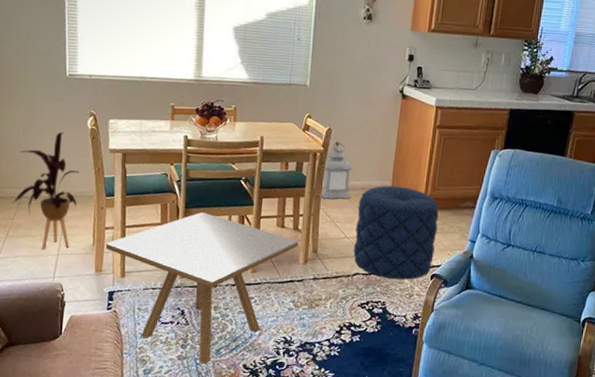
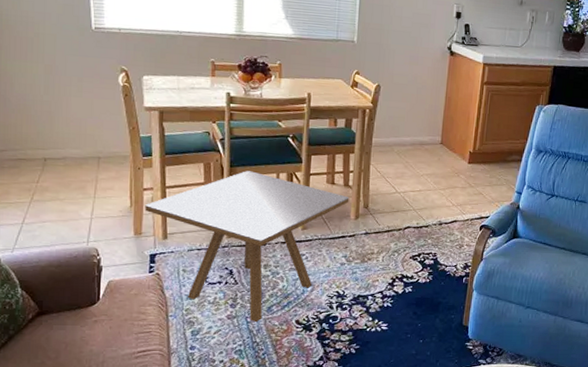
house plant: present [12,131,79,249] -> none [36,88,111,213]
lantern: present [319,141,353,199] -> none [369,98,402,155]
pouf: present [353,185,439,280] -> none [404,140,487,231]

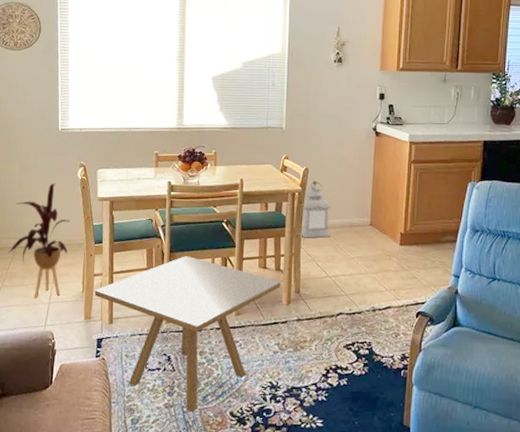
house plant: none [36,88,111,213] -> present [8,182,70,298]
lantern: none [369,98,402,155] -> present [299,180,331,238]

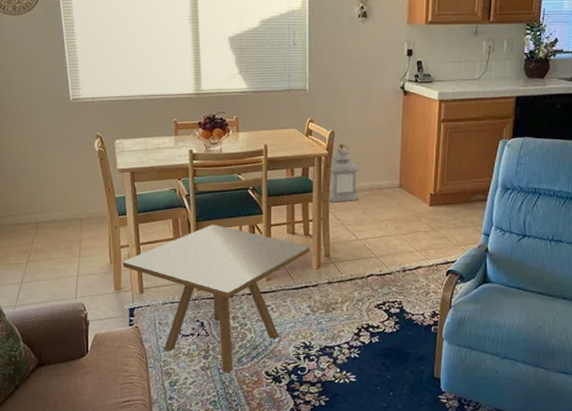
house plant: present [8,182,70,298] -> none [30,155,91,271]

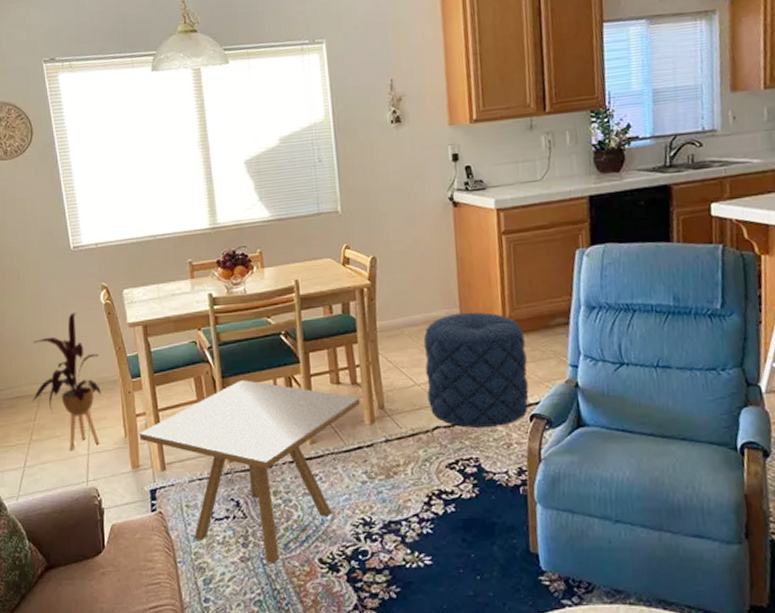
house plant: none [30,155,91,271] -> present [31,312,101,450]
lantern: present [327,143,360,202] -> none [375,270,414,342]
pouf: none [365,184,450,278] -> present [423,311,529,428]

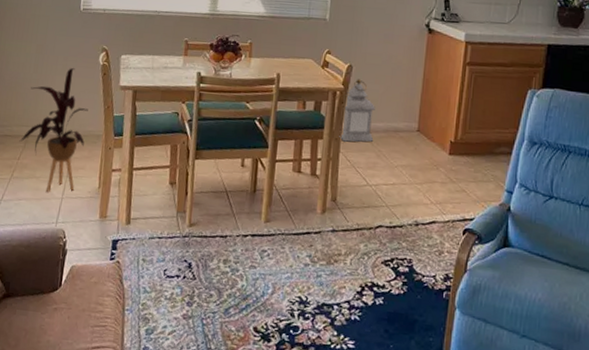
side table: present [139,380,361,565] -> none [111,154,316,326]
lantern: none [375,270,414,342] -> present [339,79,375,142]
pouf: present [423,311,529,428] -> none [376,127,471,235]

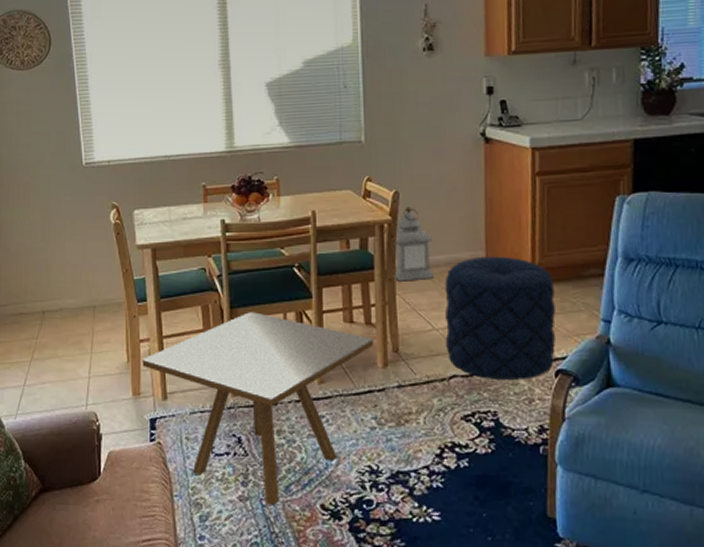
house plant: present [19,67,88,192] -> none [35,230,105,372]
side table: none [111,154,316,326] -> present [142,312,374,507]
pouf: none [376,127,471,235] -> present [444,256,556,380]

